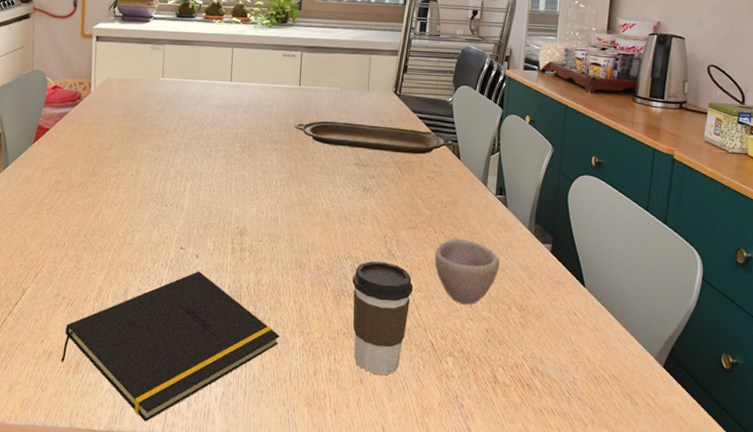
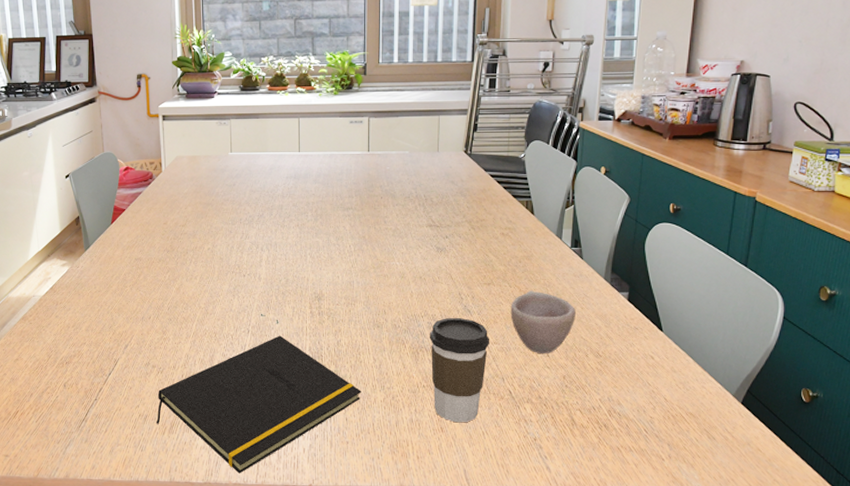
serving tray: present [294,121,455,155] -> none [365,185,528,212]

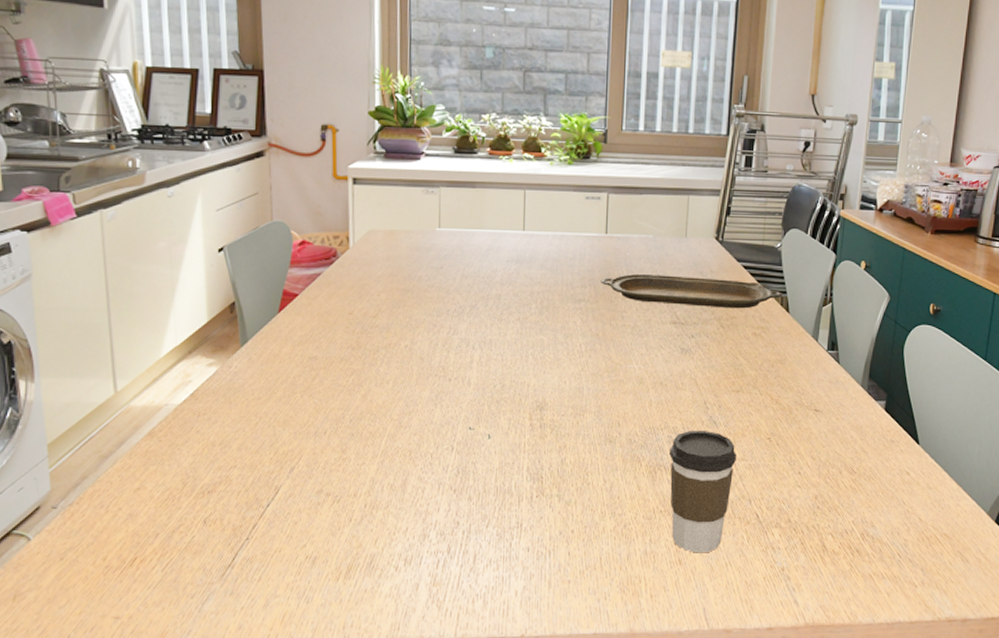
notepad: present [157,335,362,474] -> none [329,453,588,626]
serving tray: none [365,185,528,212] -> present [600,274,784,309]
cup: present [510,290,576,353] -> none [760,399,830,470]

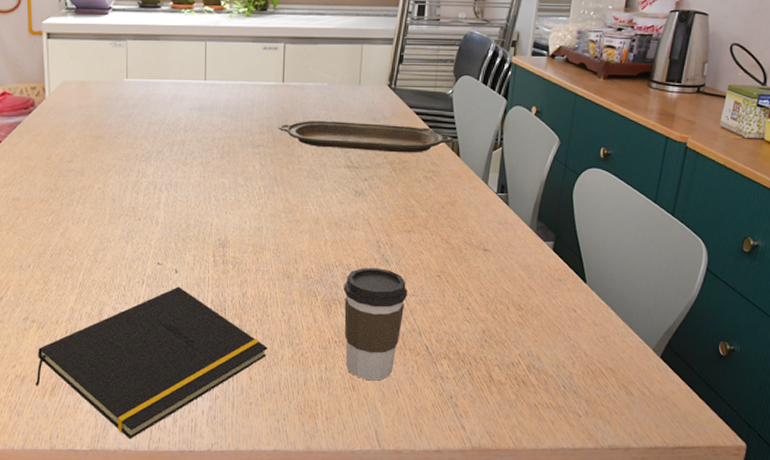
notepad: none [329,453,588,626] -> present [36,286,268,439]

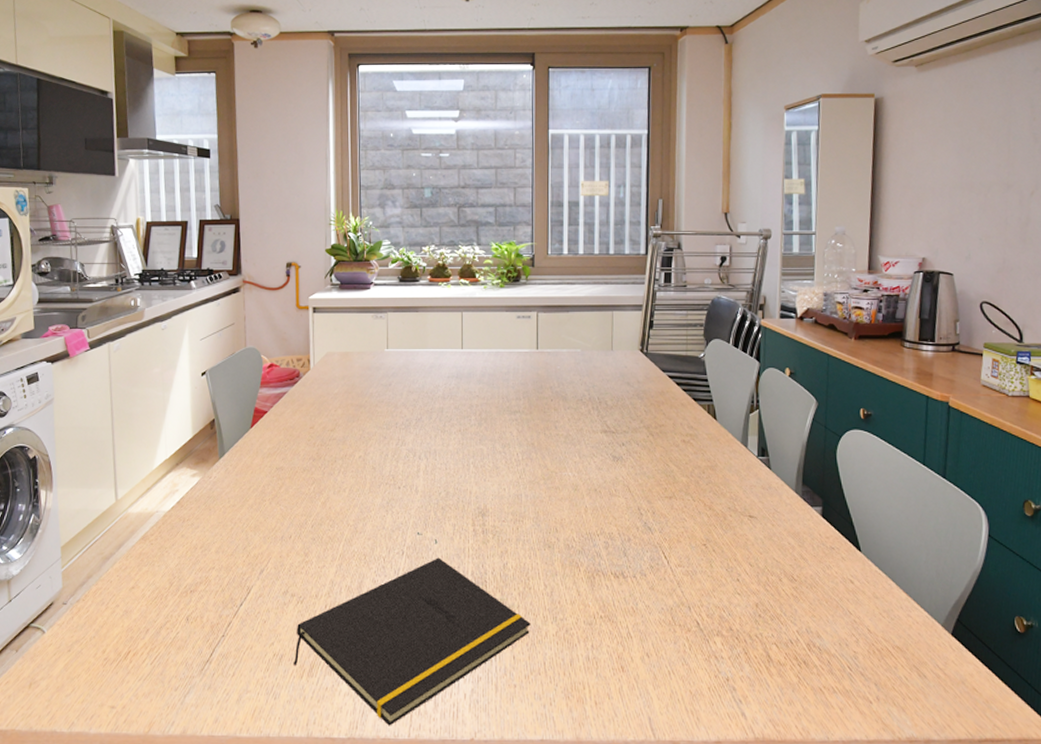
serving tray: present [278,121,454,153] -> none [534,386,710,417]
coffee cup: present [344,267,408,381] -> none [607,535,674,661]

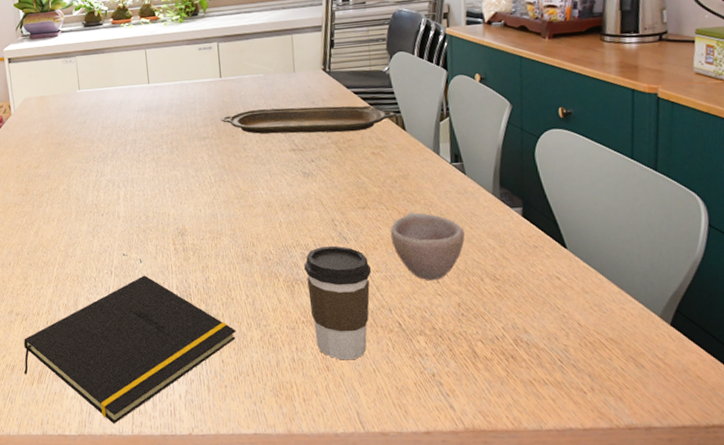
serving tray: none [534,386,710,417] -> present [220,106,398,134]
coffee cup: none [607,535,674,661] -> present [304,245,372,360]
cup: none [695,505,766,577] -> present [390,212,465,280]

